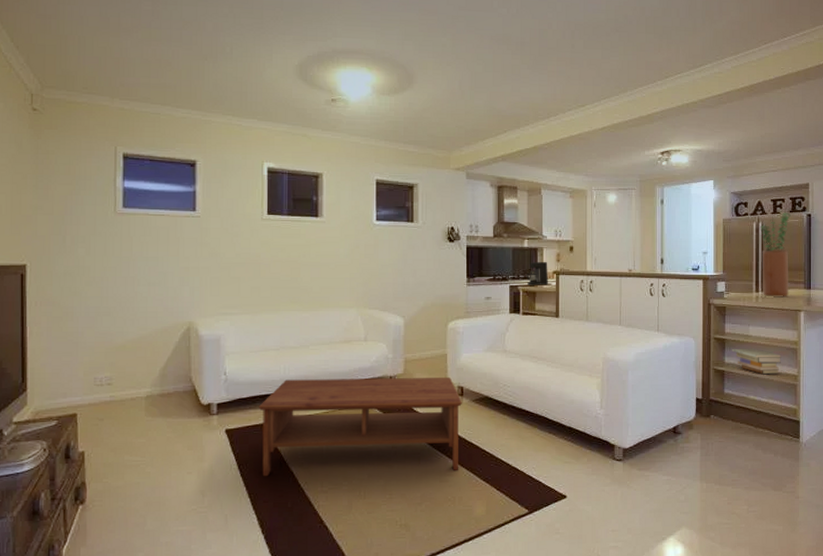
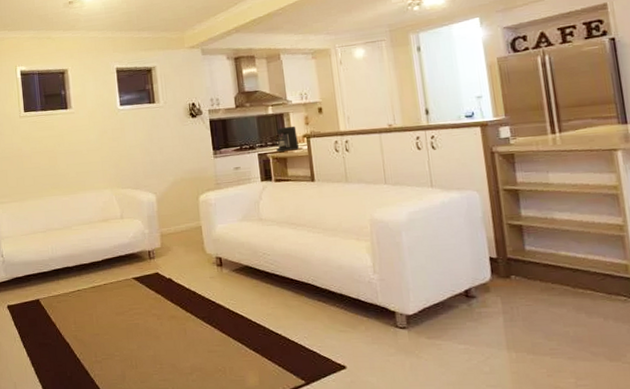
coffee table: present [258,378,463,477] -> none [32,249,226,348]
books: present [731,348,781,375] -> none [528,198,598,227]
vase: present [760,209,791,297] -> none [546,35,598,138]

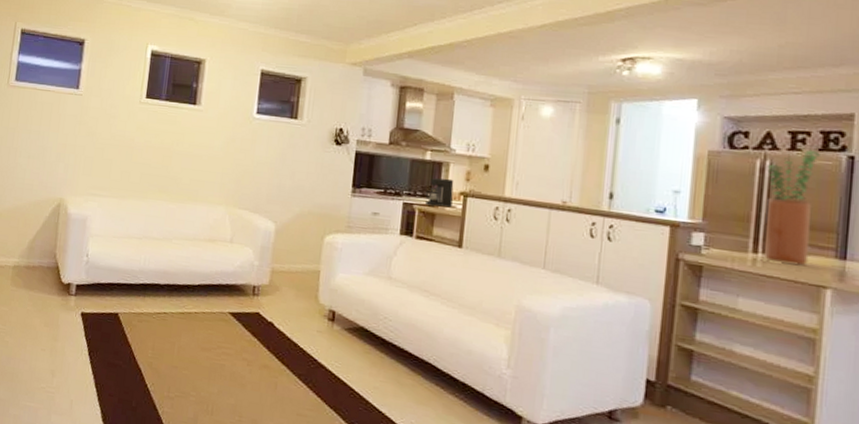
vase: none [546,35,598,138] -> present [764,145,820,265]

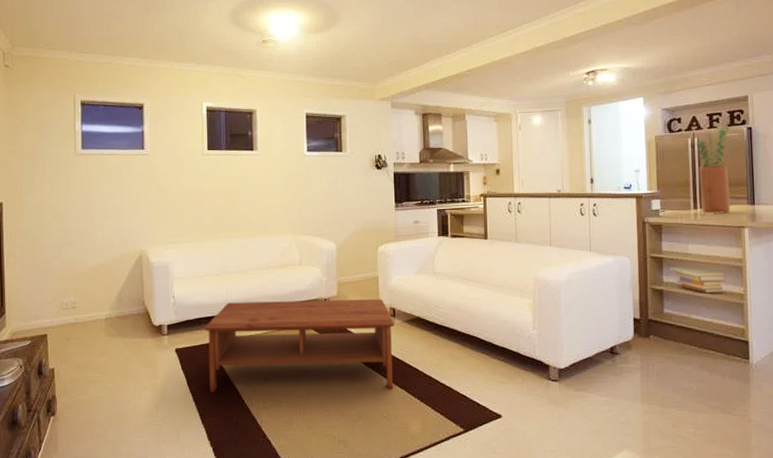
coffee table: none [111,271,334,406] -> present [204,299,396,393]
coffee maker: present [425,178,454,208] -> none [453,184,475,210]
books: none [707,322,788,369] -> present [670,267,725,294]

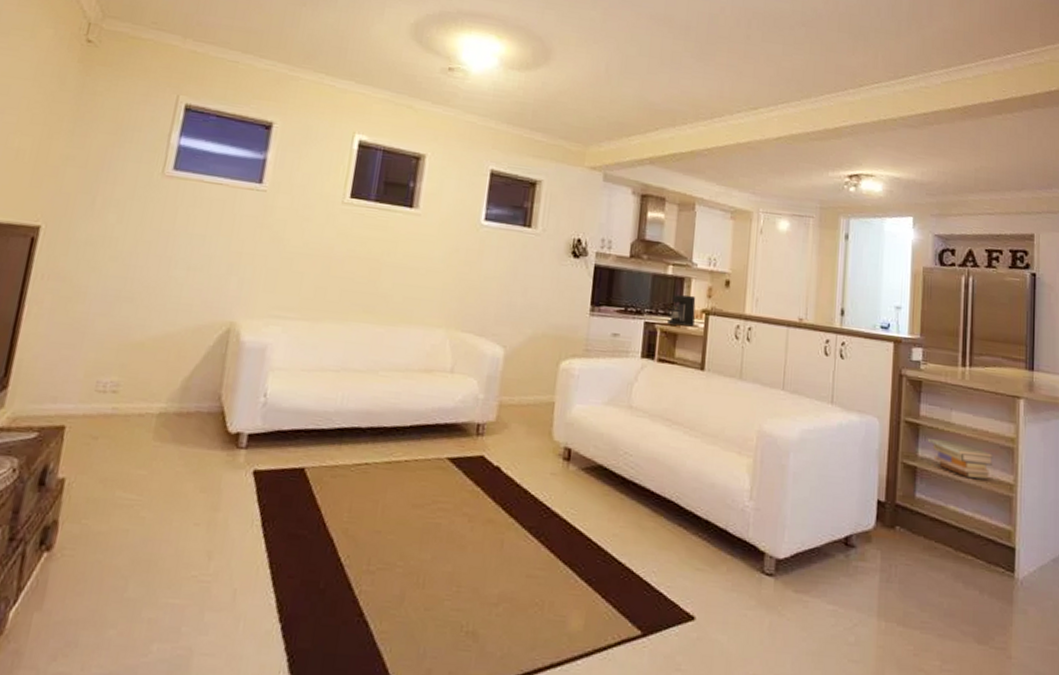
coffee table: present [204,299,396,393] -> none [292,412,569,563]
coffee maker: none [453,184,475,210] -> present [667,294,696,327]
vase: present [695,123,731,214] -> none [970,263,1010,377]

